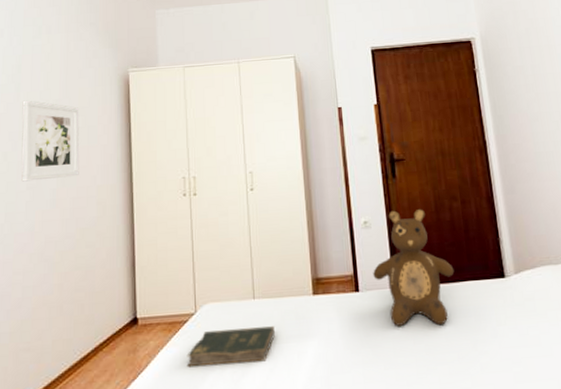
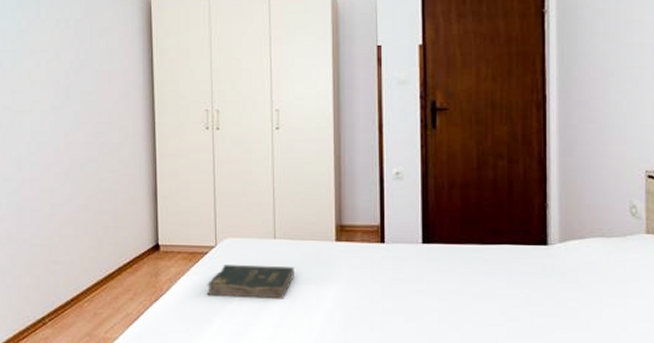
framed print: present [21,100,80,182] -> none [43,17,101,102]
teddy bear: present [373,208,455,326] -> none [401,163,491,286]

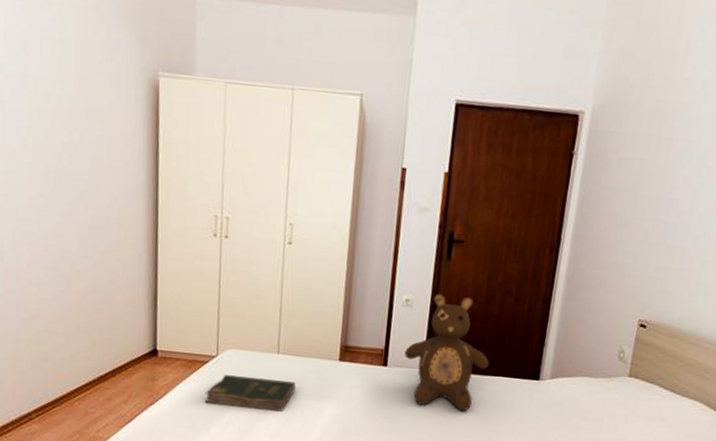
teddy bear: none [401,163,491,286] -> present [404,293,490,412]

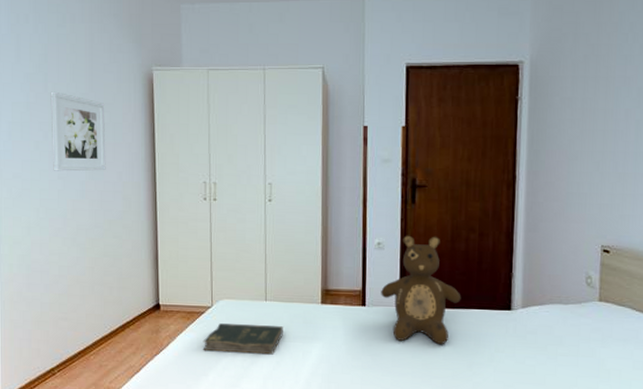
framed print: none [30,89,99,192] -> present [50,91,106,172]

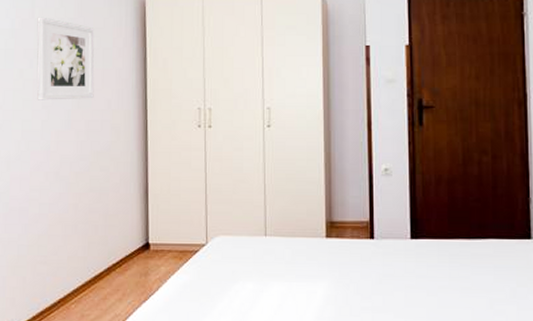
bible: present [202,323,283,355] -> none [196,263,285,297]
teddy bear: present [381,235,461,345] -> none [390,159,477,281]

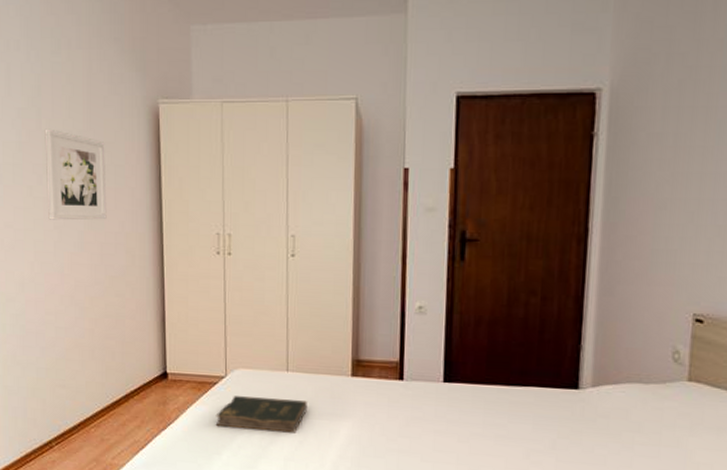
bible: none [196,263,285,297] -> present [215,396,307,433]

